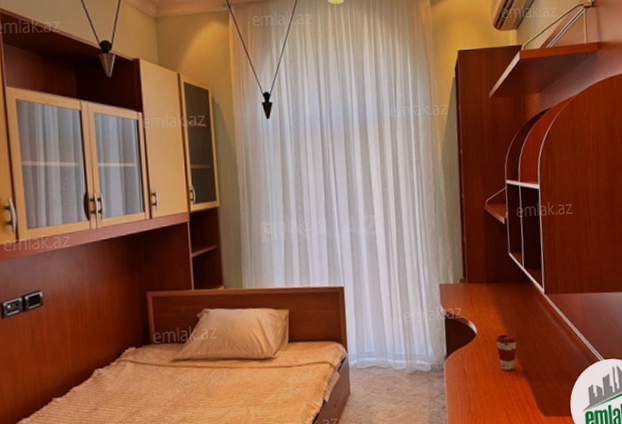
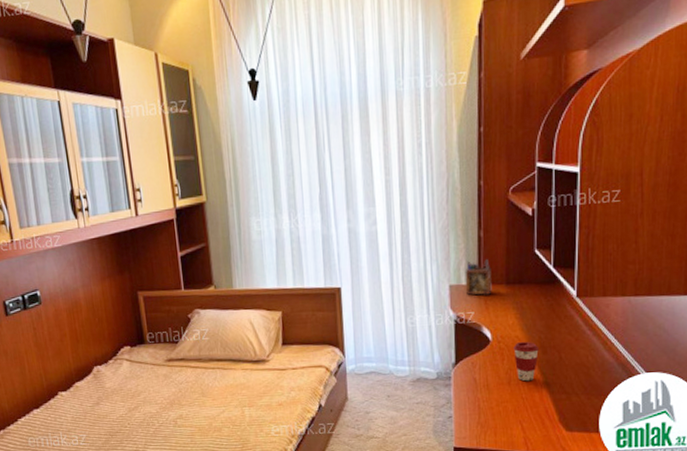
desk organizer: none [452,260,476,293] -> present [465,258,492,296]

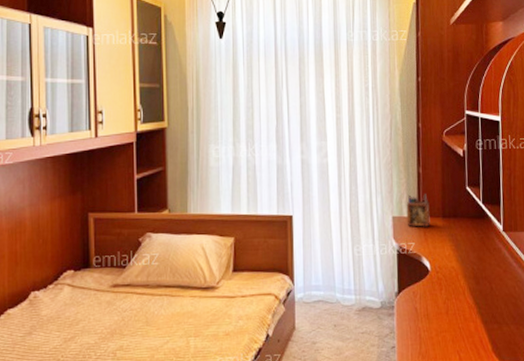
coffee cup: present [513,342,539,382] -> none [450,273,472,311]

